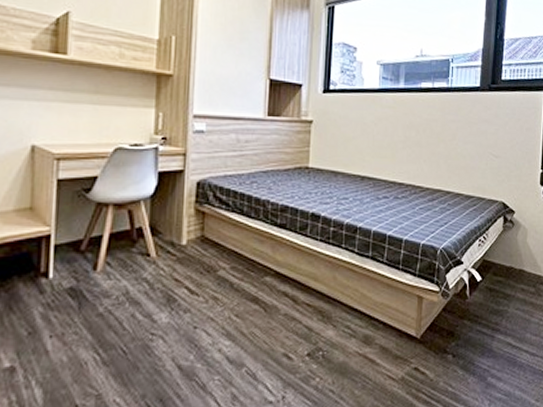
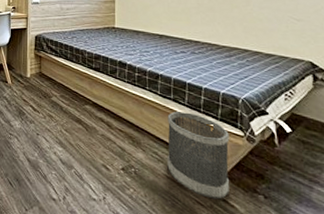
wastebasket: none [360,271,425,370] -> present [167,111,230,200]

